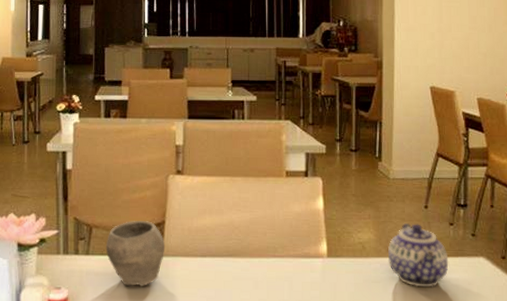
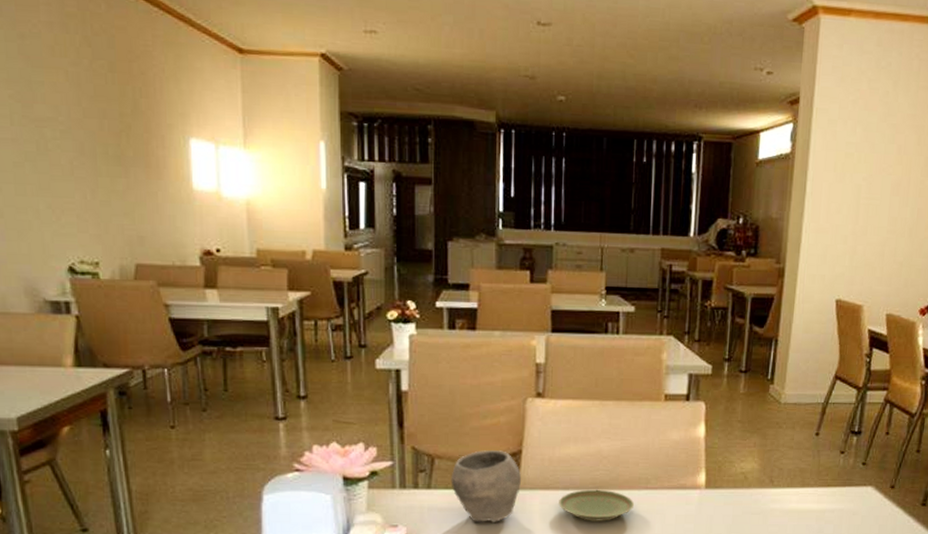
plate: none [198,257,265,287] -> present [559,489,635,521]
teapot: present [388,223,449,288] -> none [771,452,835,519]

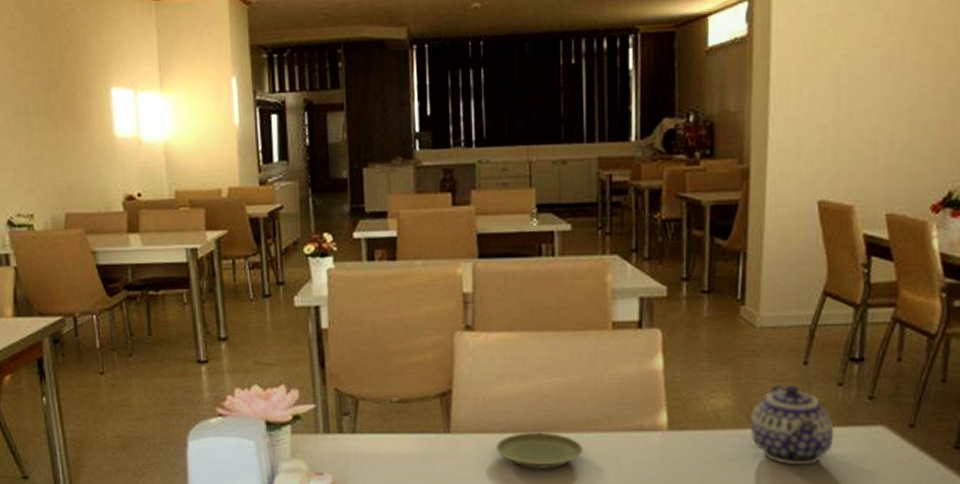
bowl: present [451,450,522,523] -> none [376,390,454,471]
teapot: none [771,452,835,519] -> present [751,385,834,465]

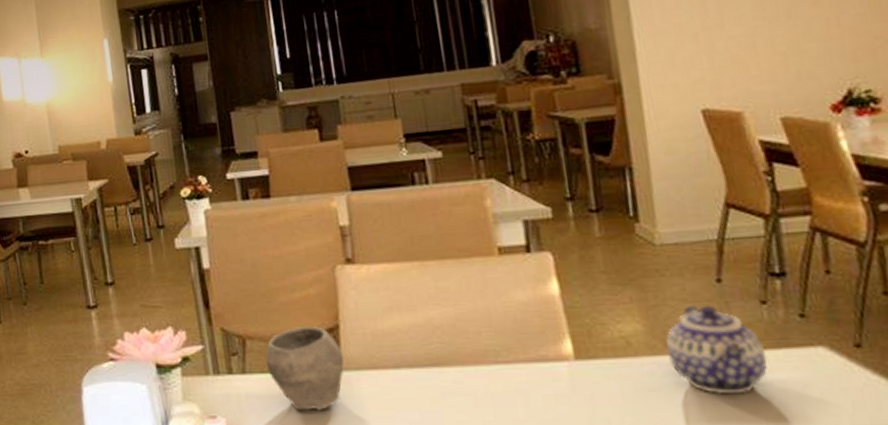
bowl: none [376,390,454,471] -> present [265,326,344,412]
plate: present [496,432,584,469] -> none [391,366,486,406]

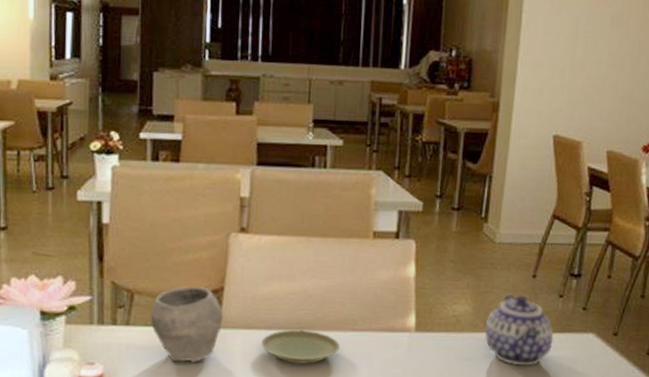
plate: none [391,366,486,406] -> present [261,329,341,364]

